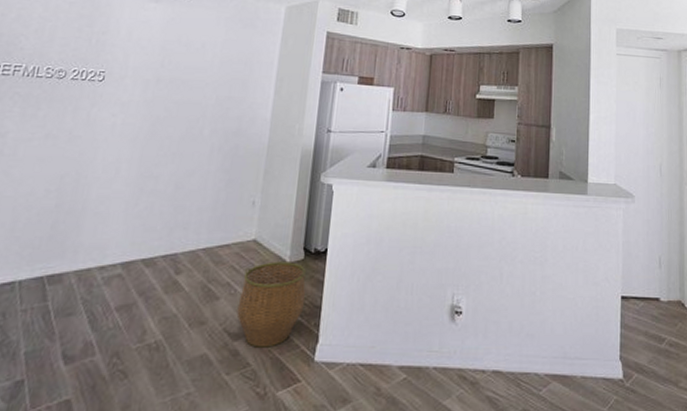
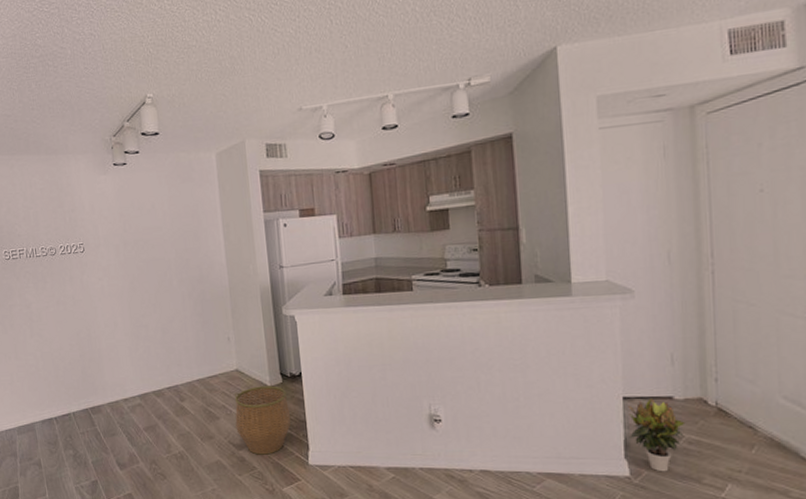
potted plant: none [625,299,668,375] -> present [628,398,686,472]

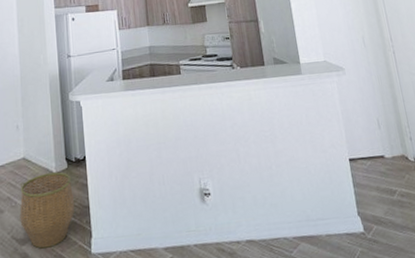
potted plant: present [628,398,686,472] -> none [354,158,398,225]

